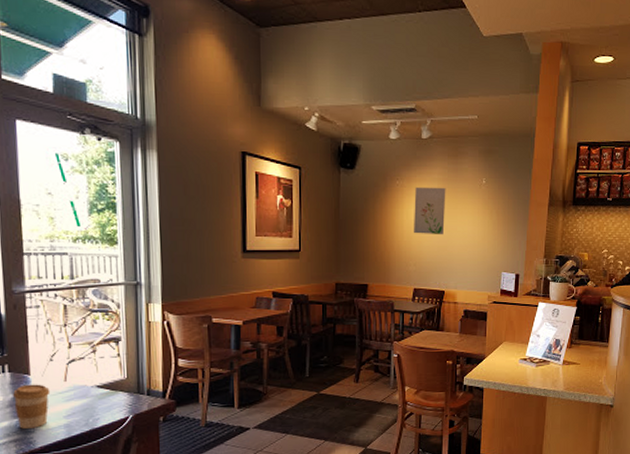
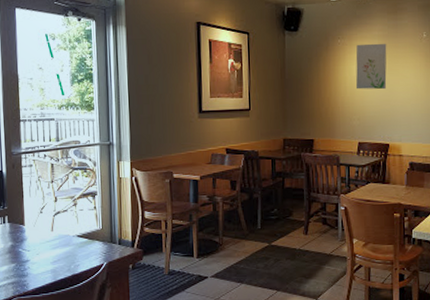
coffee cup: present [13,384,51,429] -> none [11,233,40,273]

